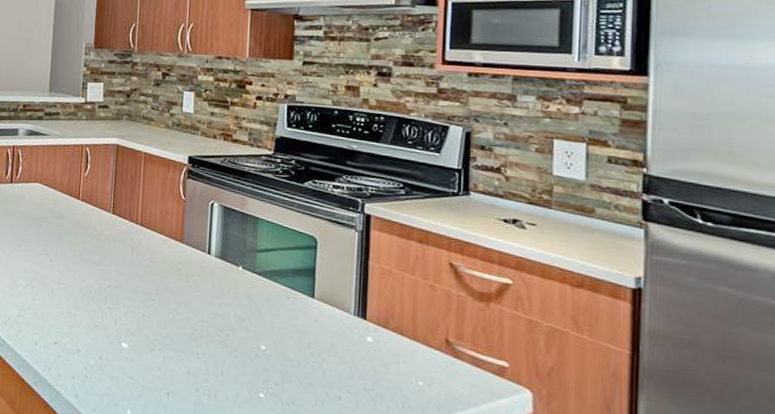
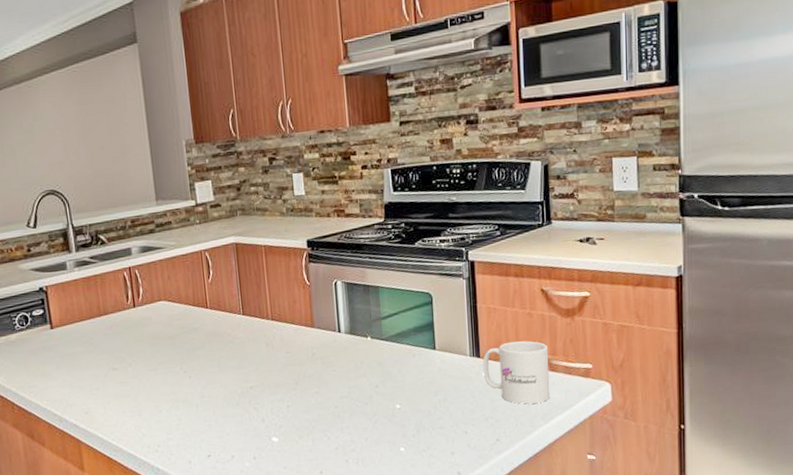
mug: none [368,311,453,390] -> present [483,340,550,404]

